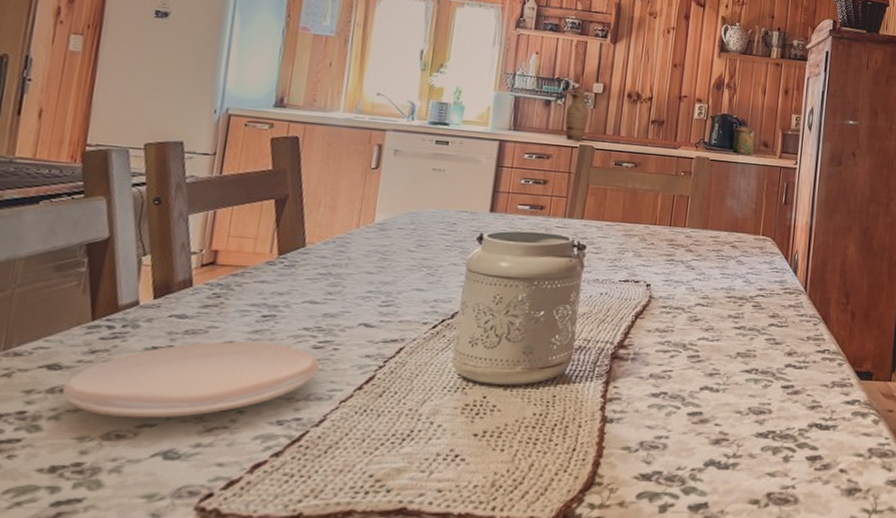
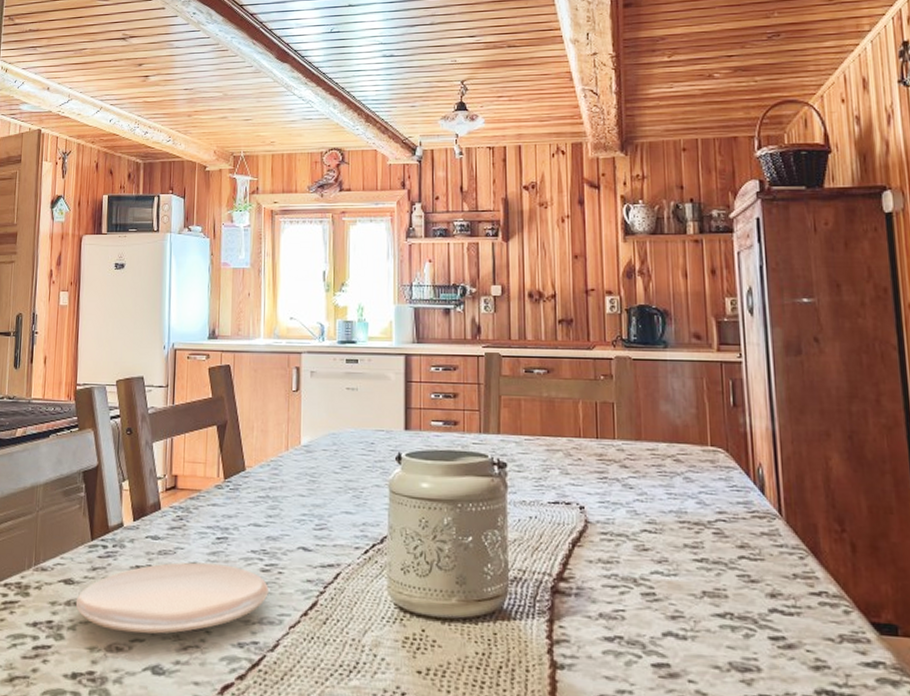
ceramic jug: present [565,89,589,141] -> none [467,294,490,349]
canister: present [732,126,755,155] -> none [656,317,684,351]

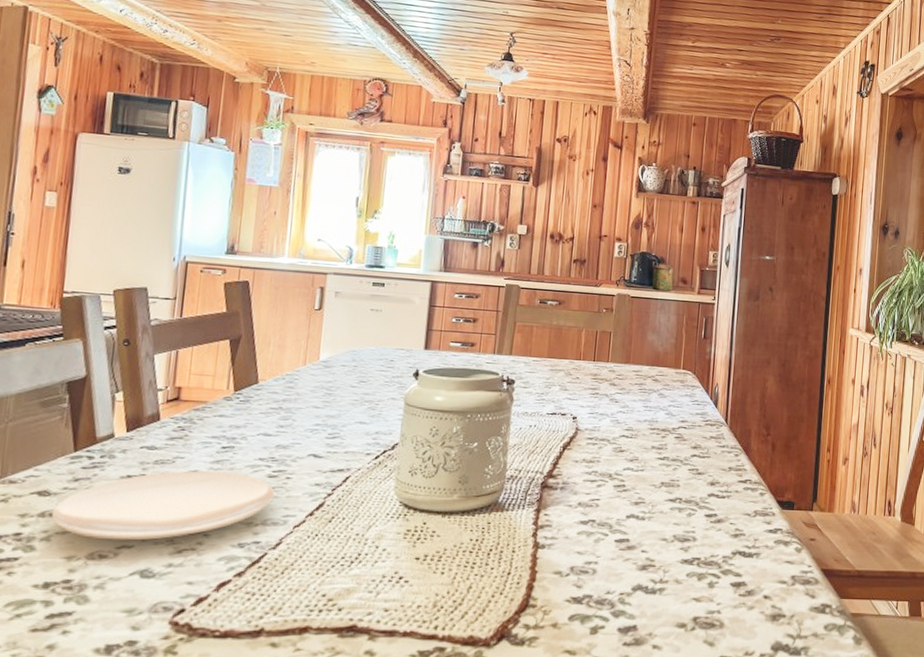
canister: none [656,317,684,351] -> present [652,263,674,292]

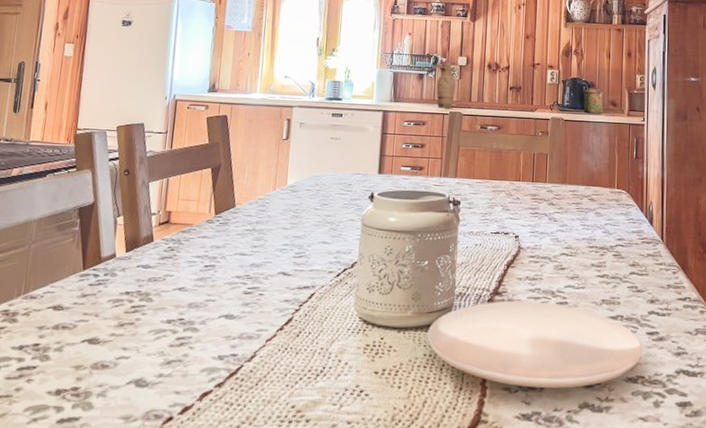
plate: present [51,470,275,541] -> none [63,287,250,352]
plate: none [475,483,701,571] -> present [428,300,643,388]
ceramic jug: none [492,231,514,281] -> present [436,63,456,109]

